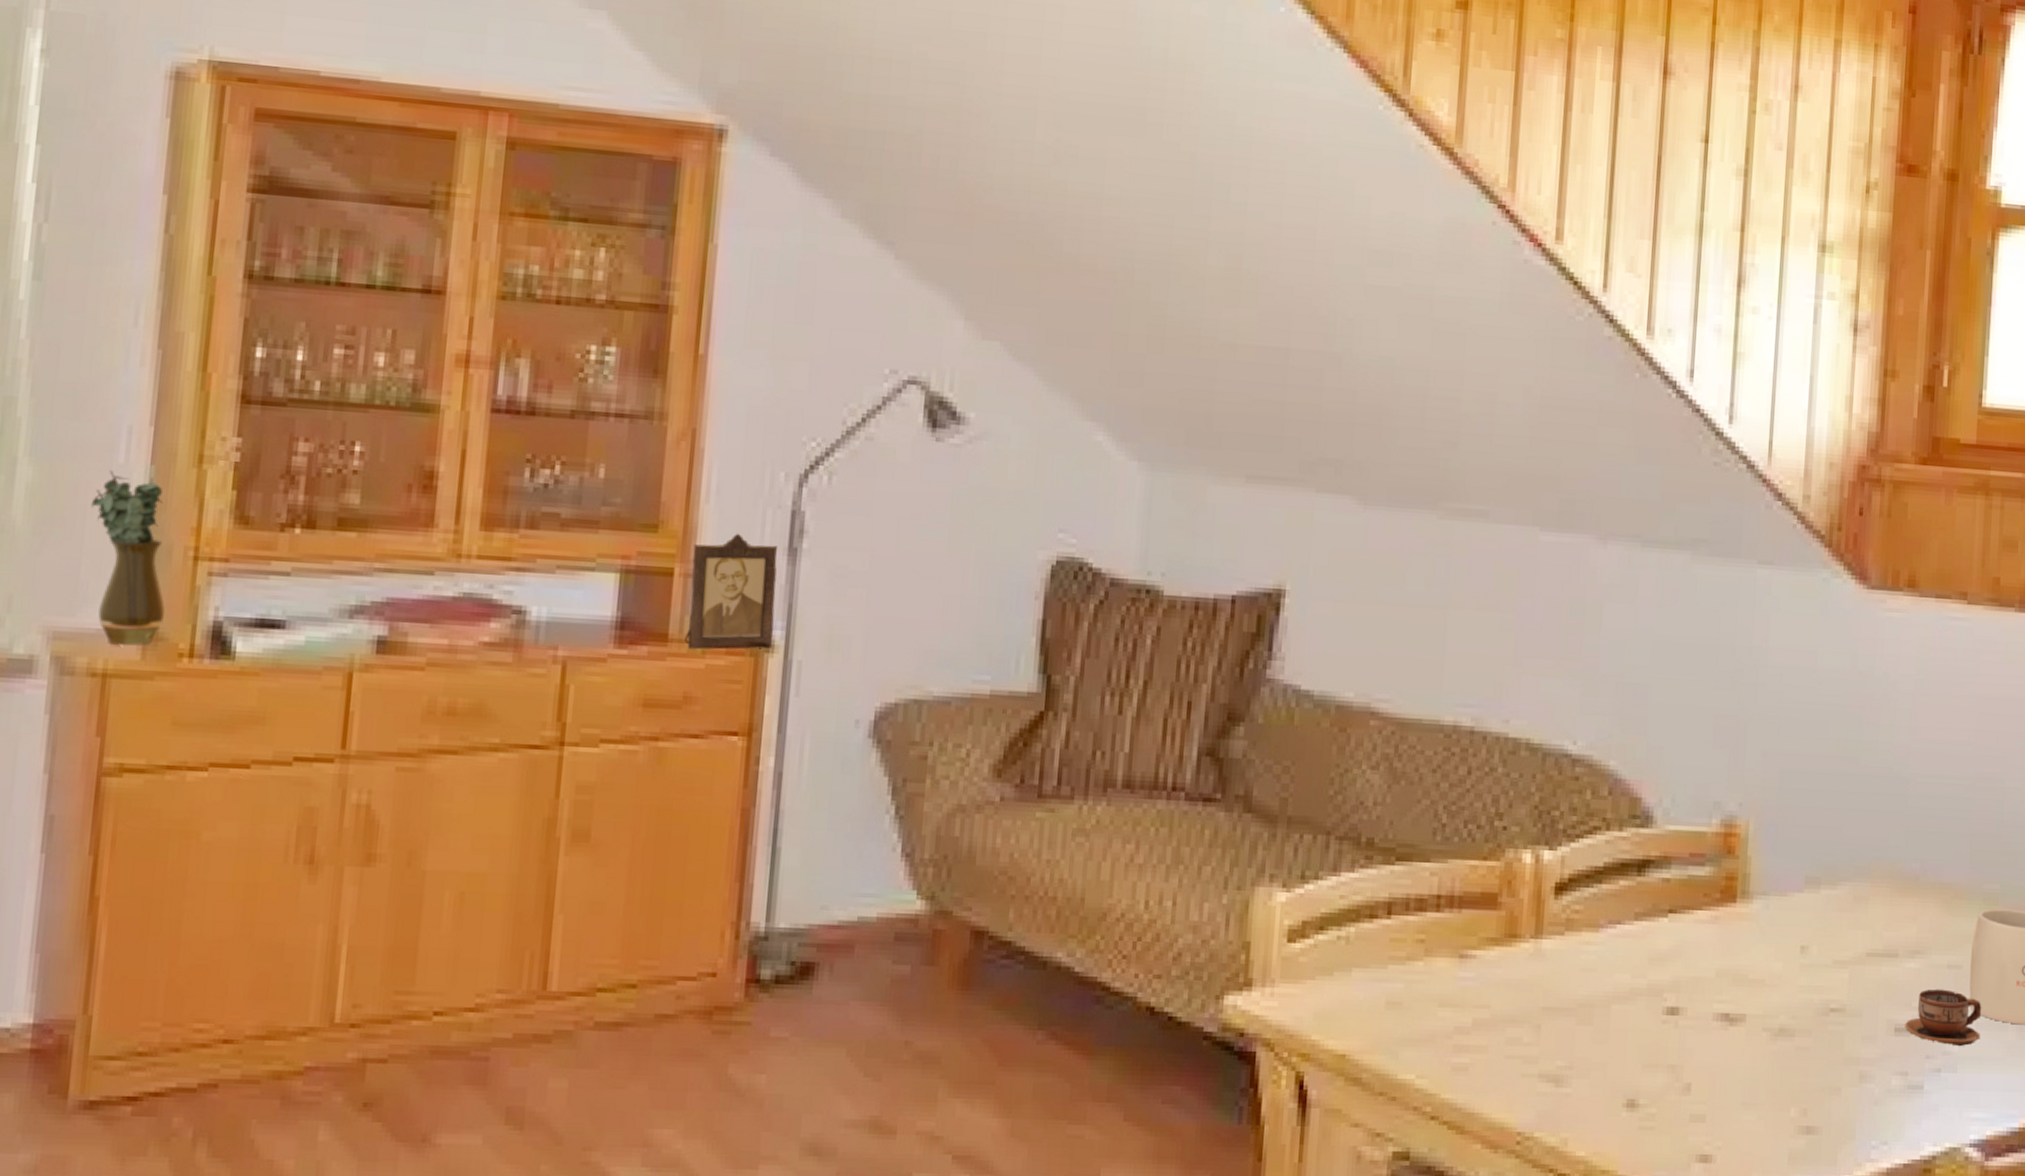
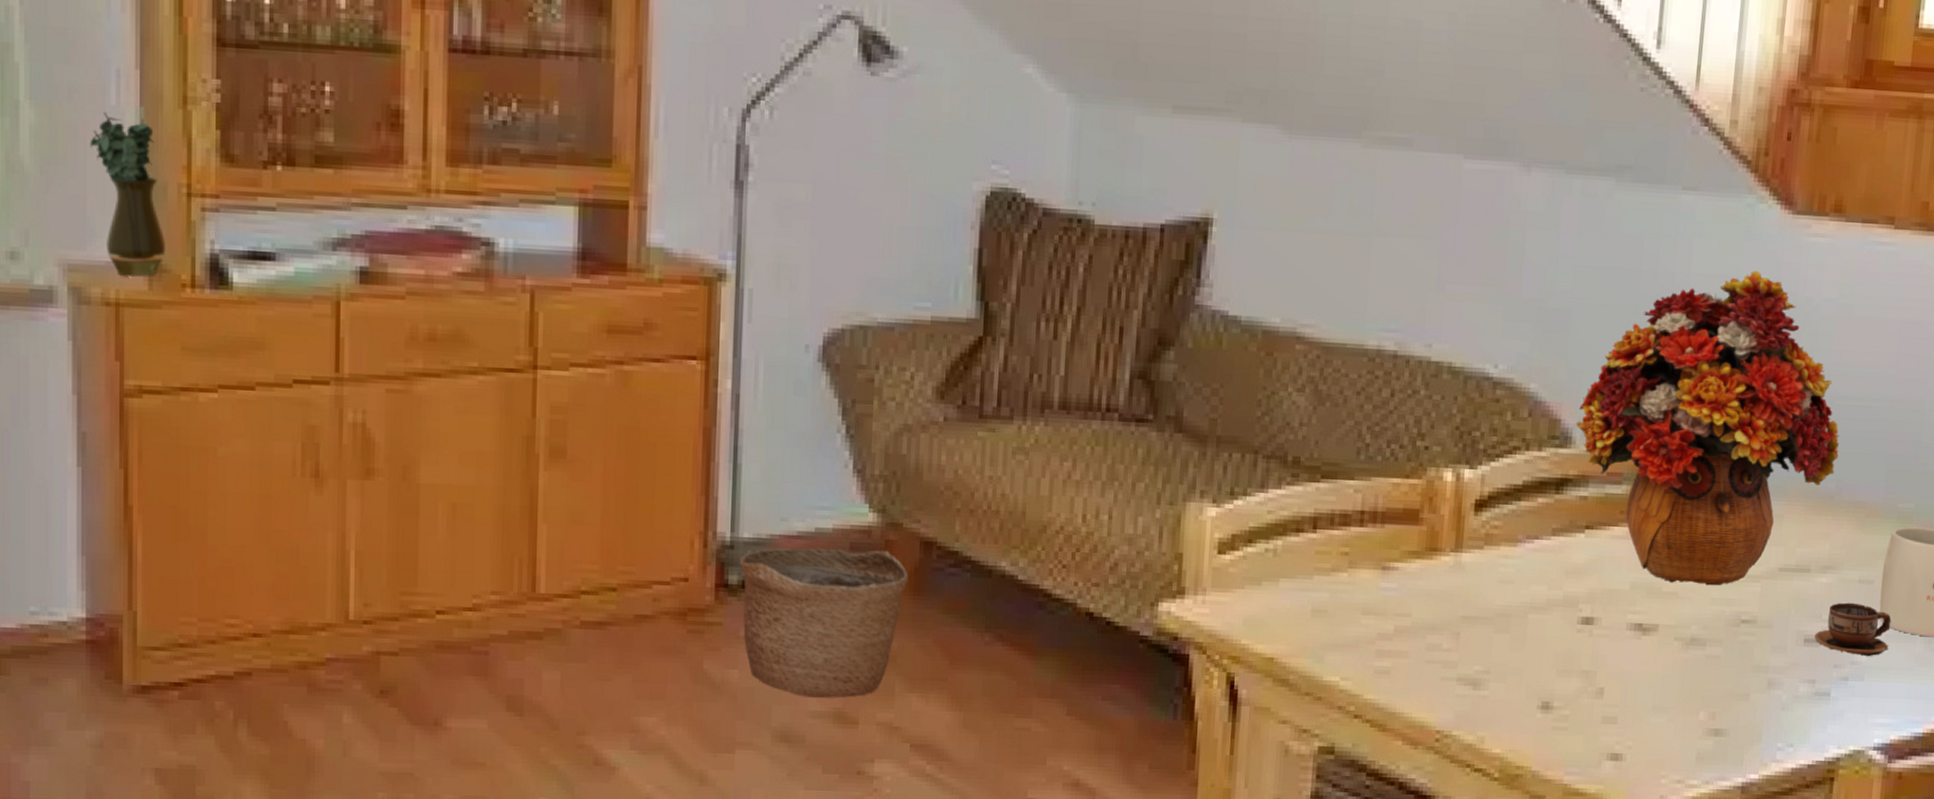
photo frame: present [685,533,778,650] -> none [643,167,726,279]
basket: none [774,938,957,1106] -> present [740,547,909,699]
flower arrangement: none [1656,645,1923,973] -> present [1575,270,1840,586]

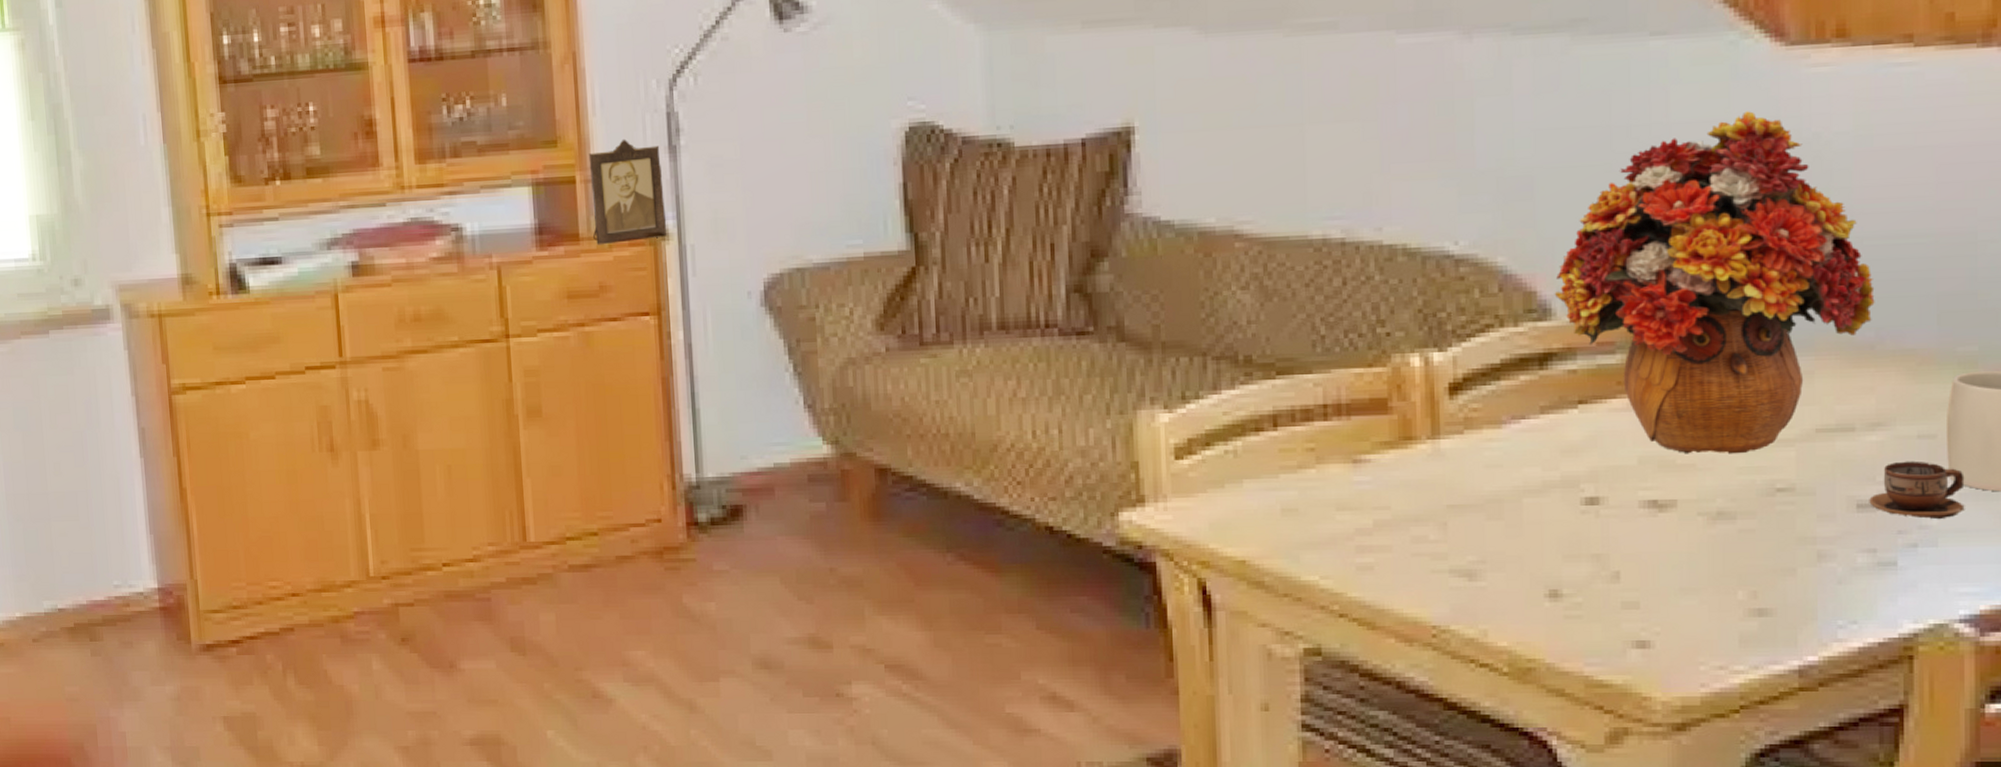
vase: present [89,111,167,278] -> none [127,151,195,291]
photo frame: none [643,167,726,279] -> present [588,138,667,245]
basket: present [740,547,909,699] -> none [707,480,867,626]

